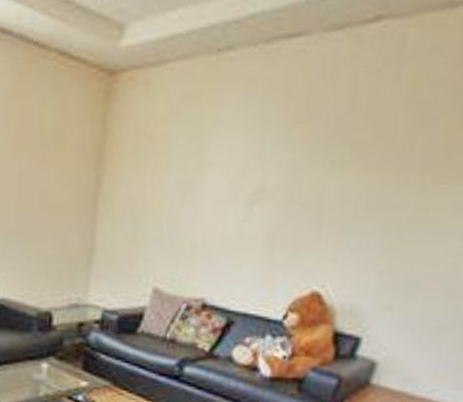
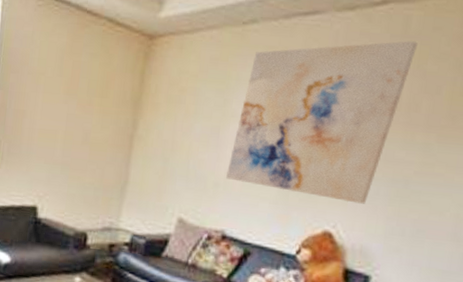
wall art: none [205,65,413,259] -> present [226,41,417,204]

